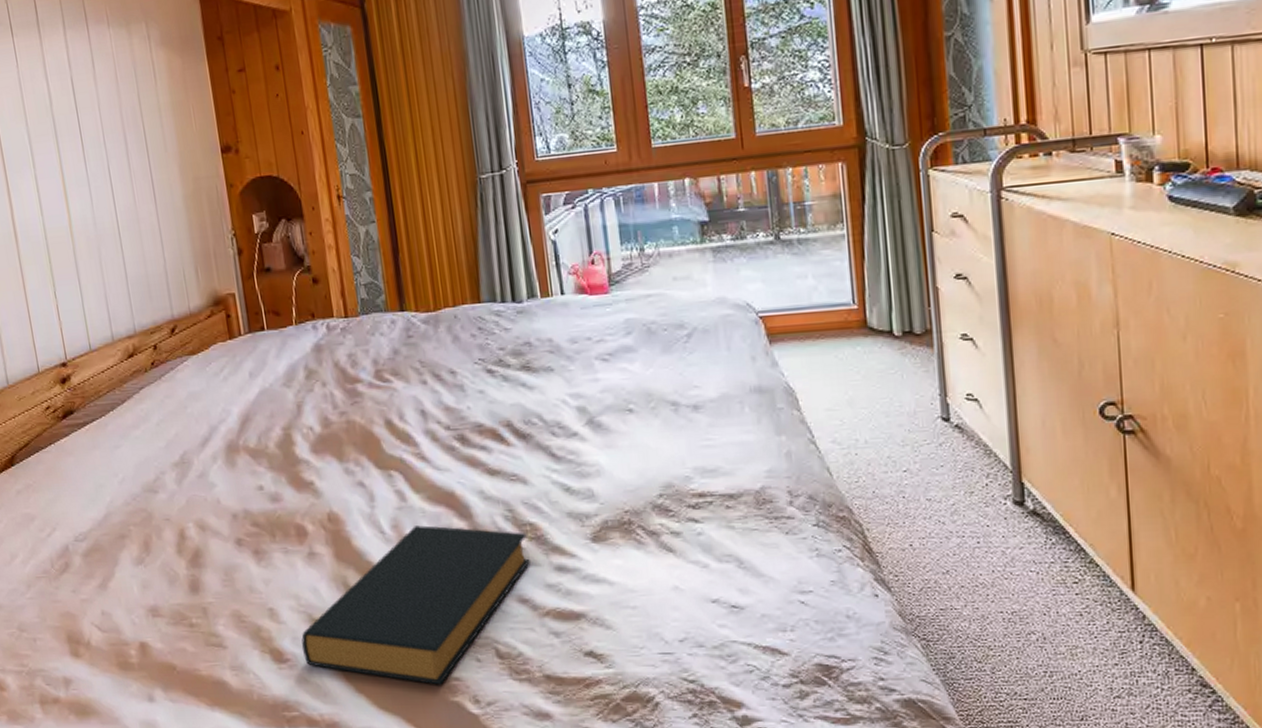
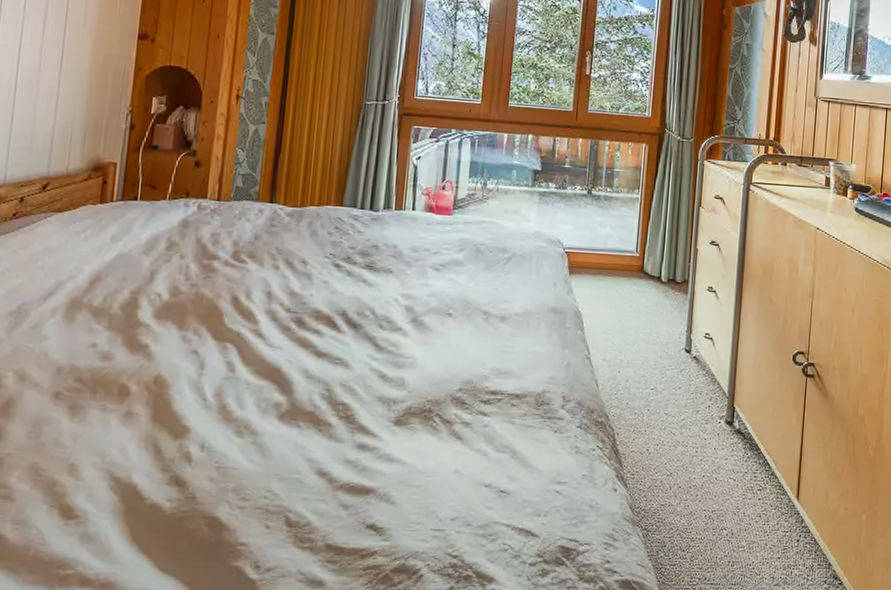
hardback book: present [301,525,531,685] -> none [94,396,338,549]

